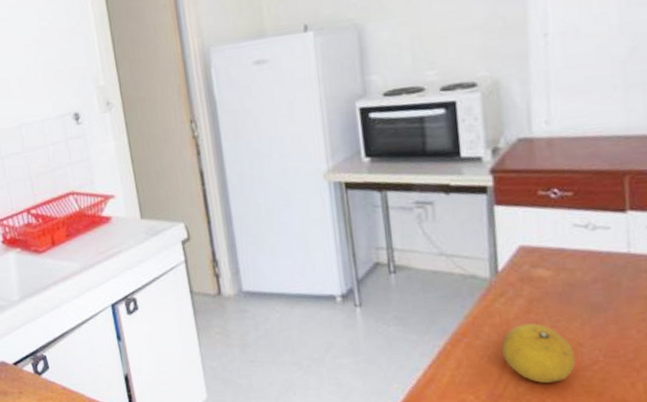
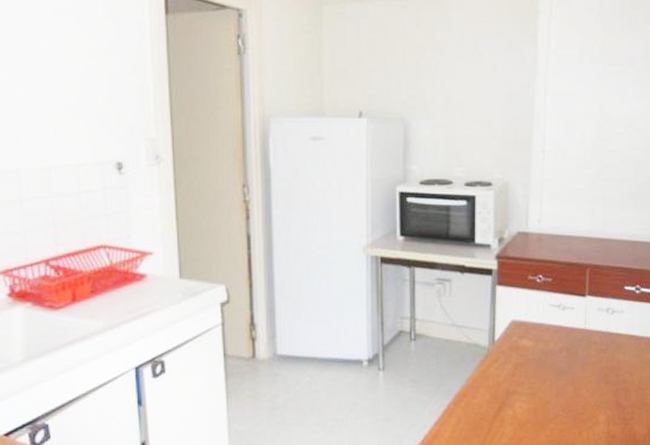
fruit: present [502,324,576,383] -> none [492,385,544,435]

